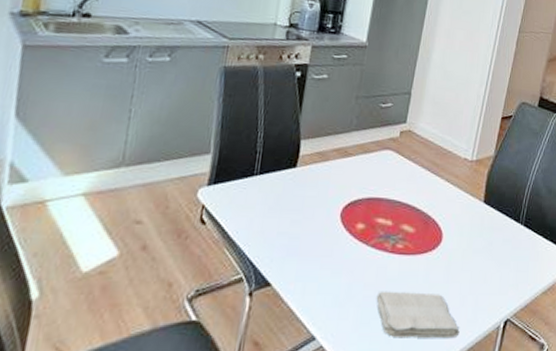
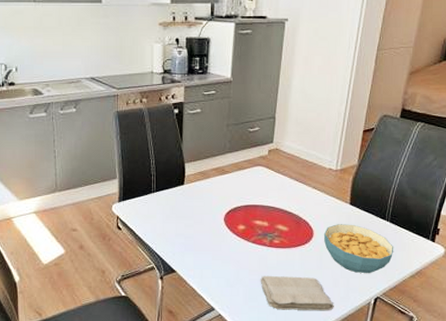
cereal bowl: none [453,226,527,290] -> present [324,224,394,274]

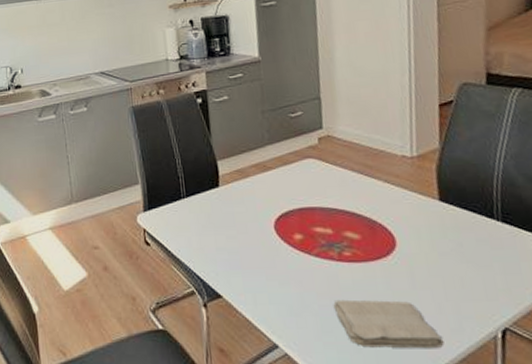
cereal bowl: present [324,224,394,274] -> none [411,226,516,295]

